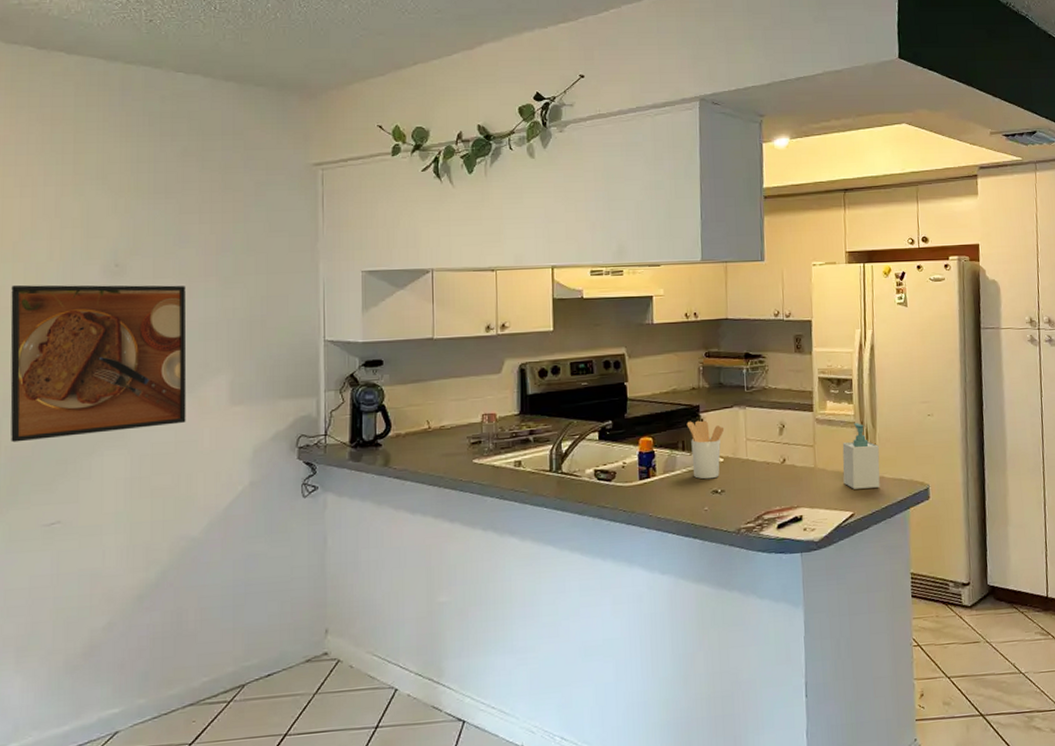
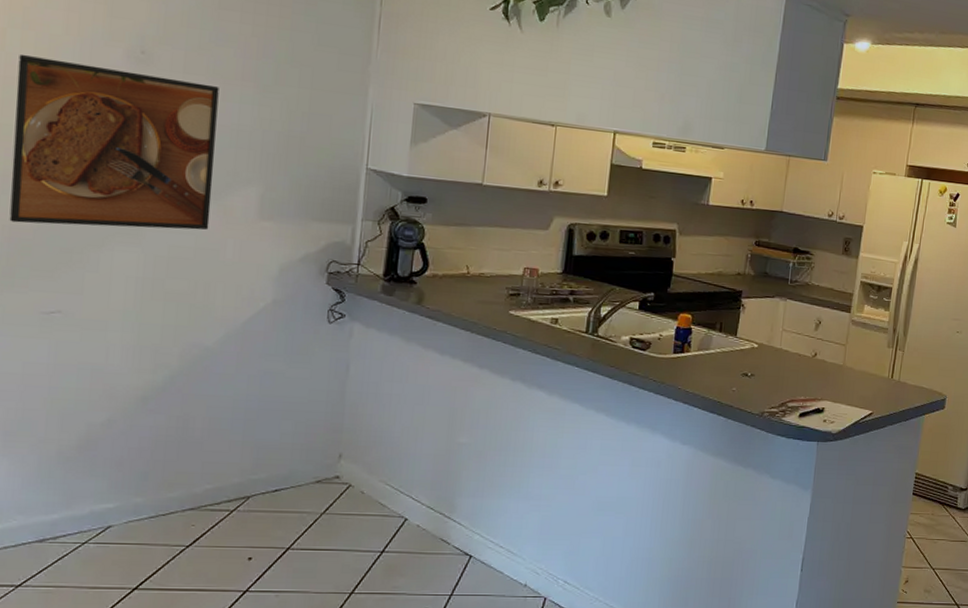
utensil holder: present [686,420,725,480] -> none [726,304,763,362]
soap bottle: present [842,423,880,489] -> none [868,329,906,392]

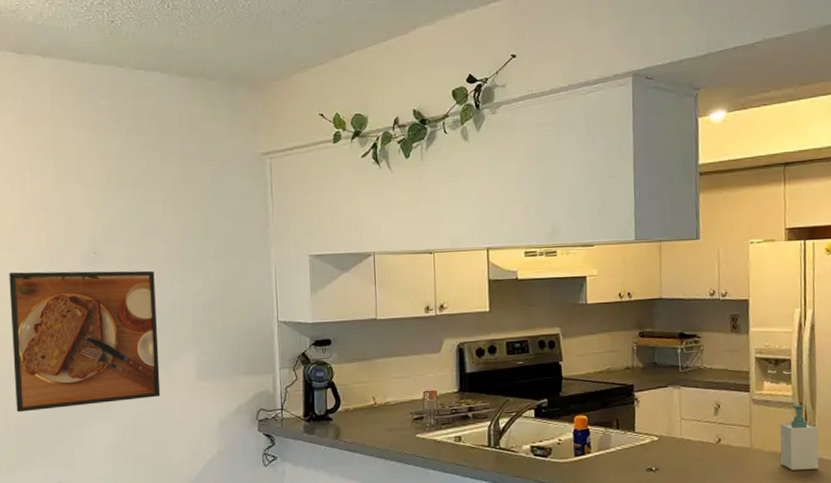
soap bottle: none [868,329,906,392] -> present [780,404,819,470]

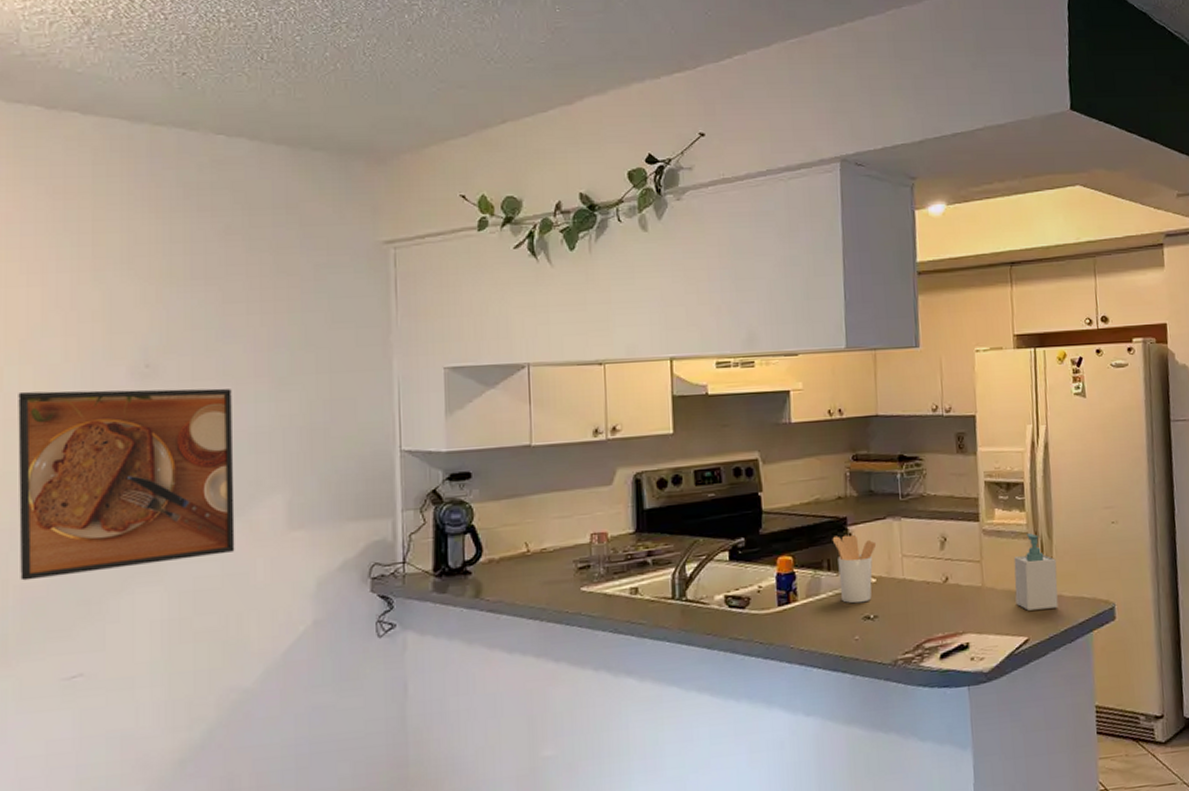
utensil holder: none [621,399,659,458] -> present [832,534,877,604]

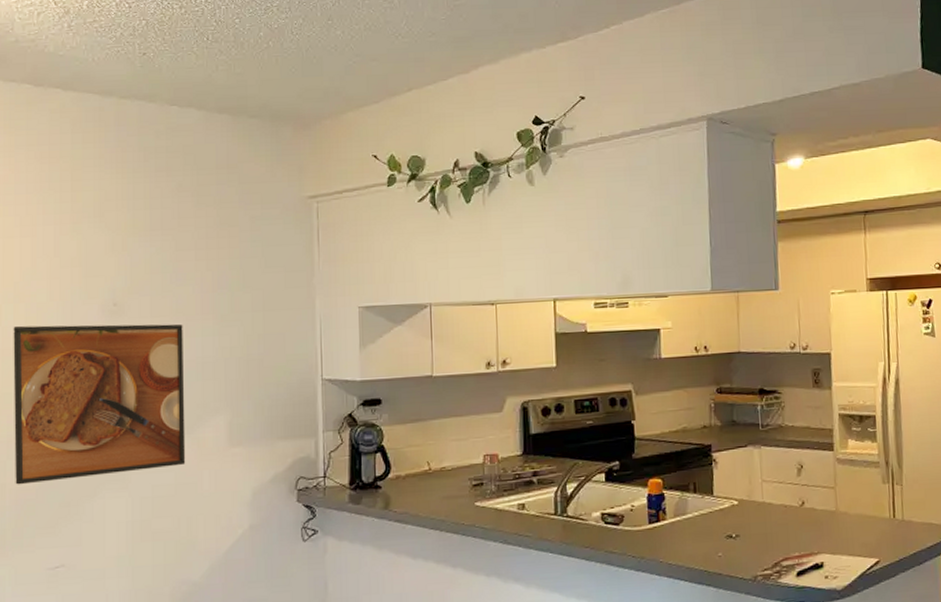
utensil holder: present [832,534,877,604] -> none [698,460,739,524]
soap bottle: present [1013,533,1059,611] -> none [866,463,908,534]

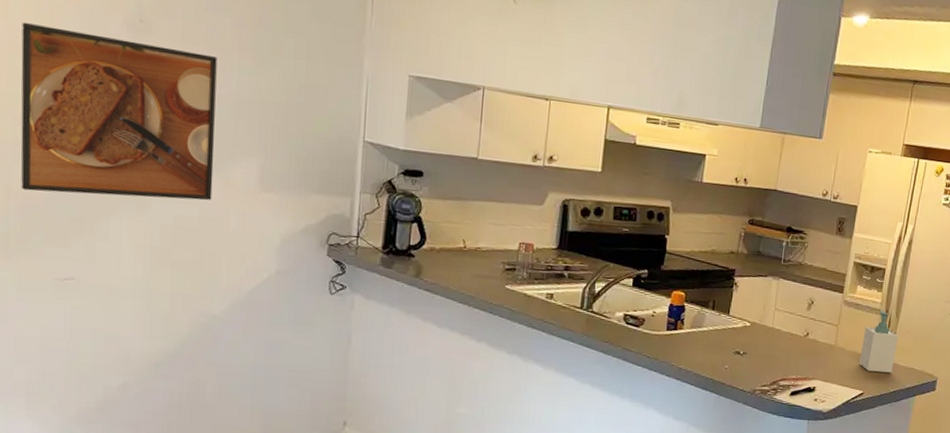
soap bottle: none [866,463,908,534] -> present [859,310,898,373]

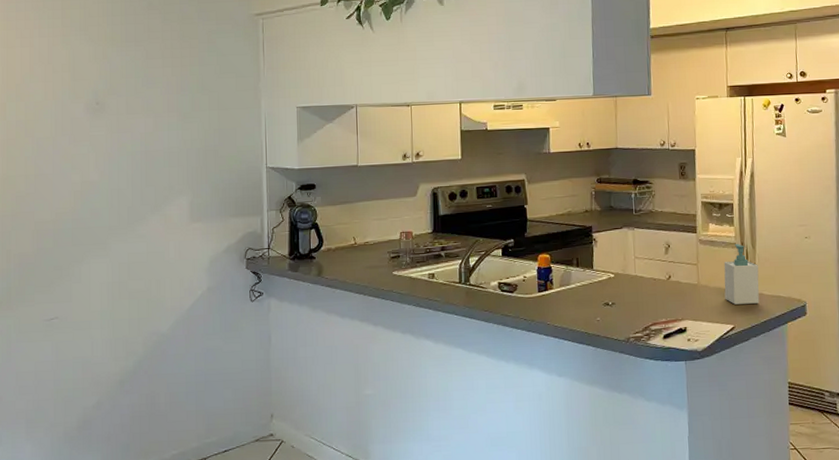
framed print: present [20,22,217,201] -> none [16,120,155,251]

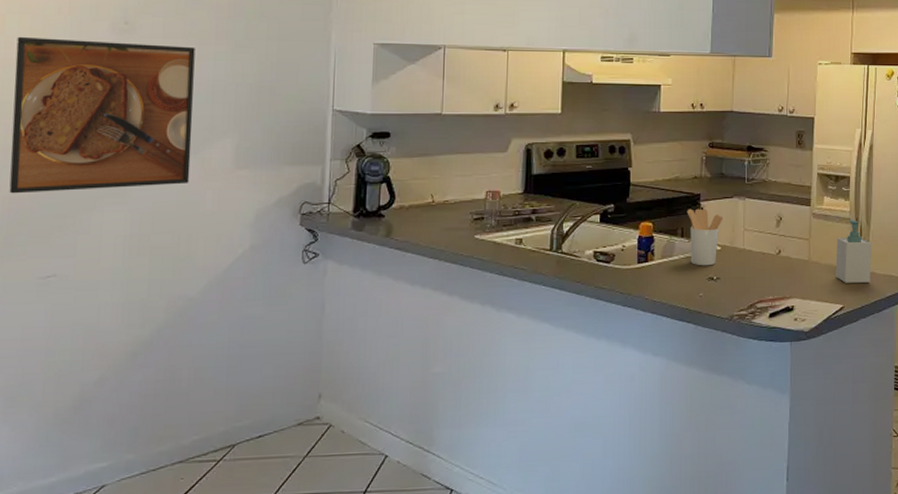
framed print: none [16,120,155,251] -> present [9,36,195,194]
utensil holder: none [580,239,615,293] -> present [687,208,724,266]

